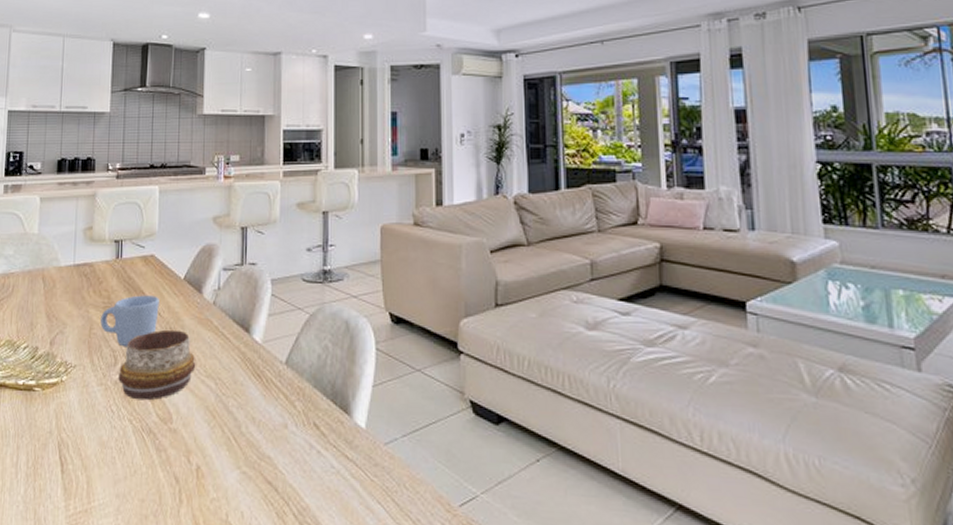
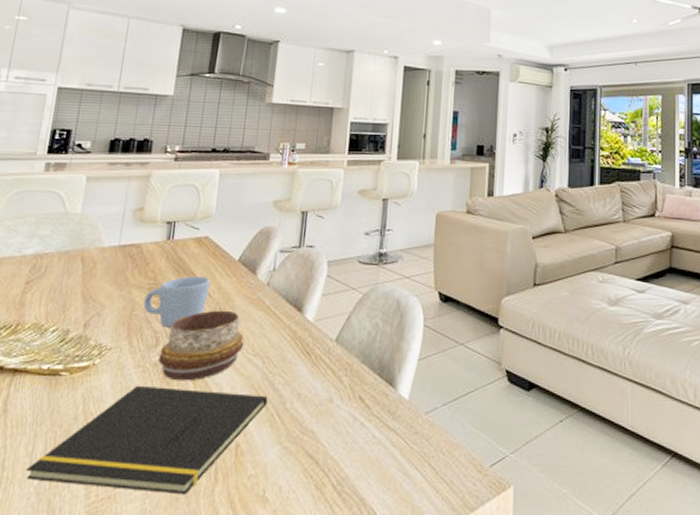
notepad: none [14,403,223,514] -> present [26,385,268,495]

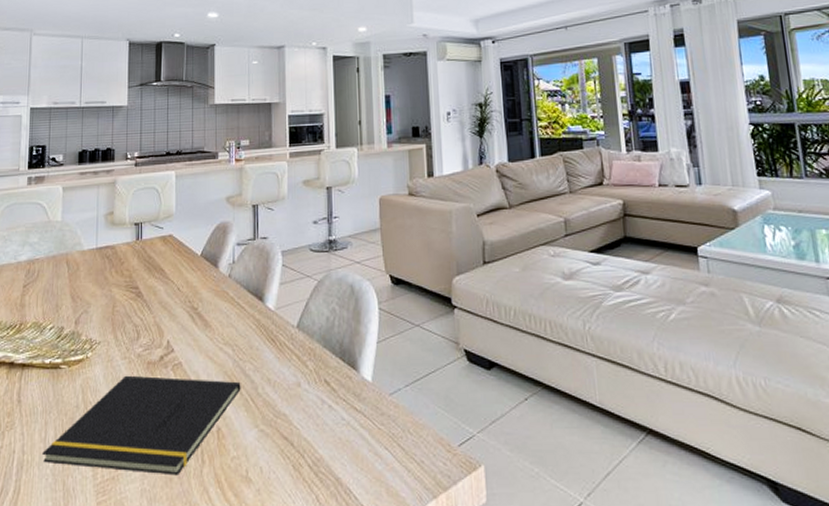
mug: present [143,276,211,328] -> none [123,272,178,322]
decorative bowl: present [158,310,244,381] -> none [141,302,214,370]

